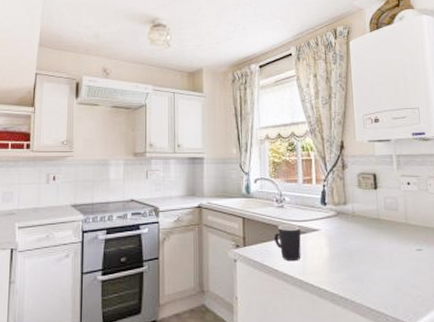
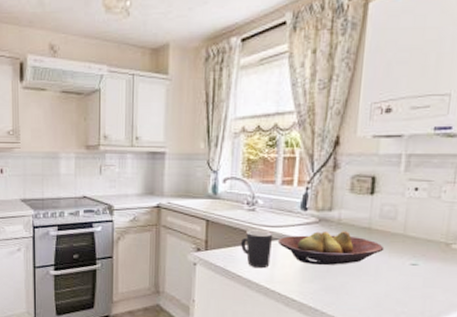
fruit bowl: none [305,222,393,255] -> present [277,231,385,265]

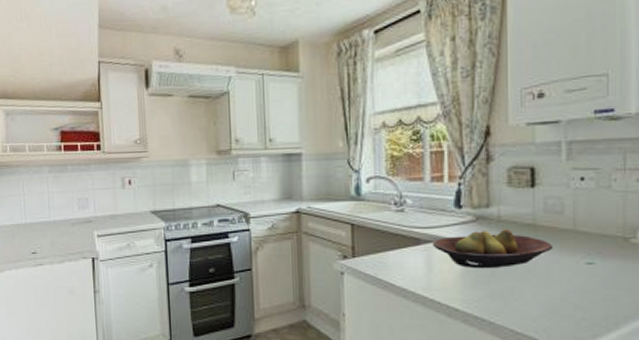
mug: present [240,229,272,269] -> none [390,232,426,275]

